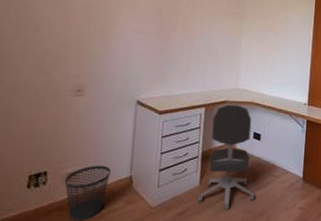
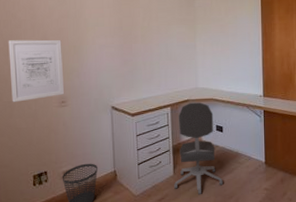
wall art: none [16,12,88,86] -> present [8,39,65,102]

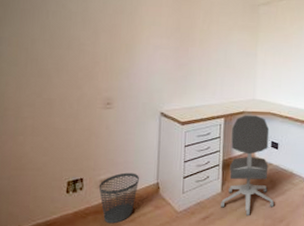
wall art: present [8,39,65,102] -> none [53,32,113,100]

